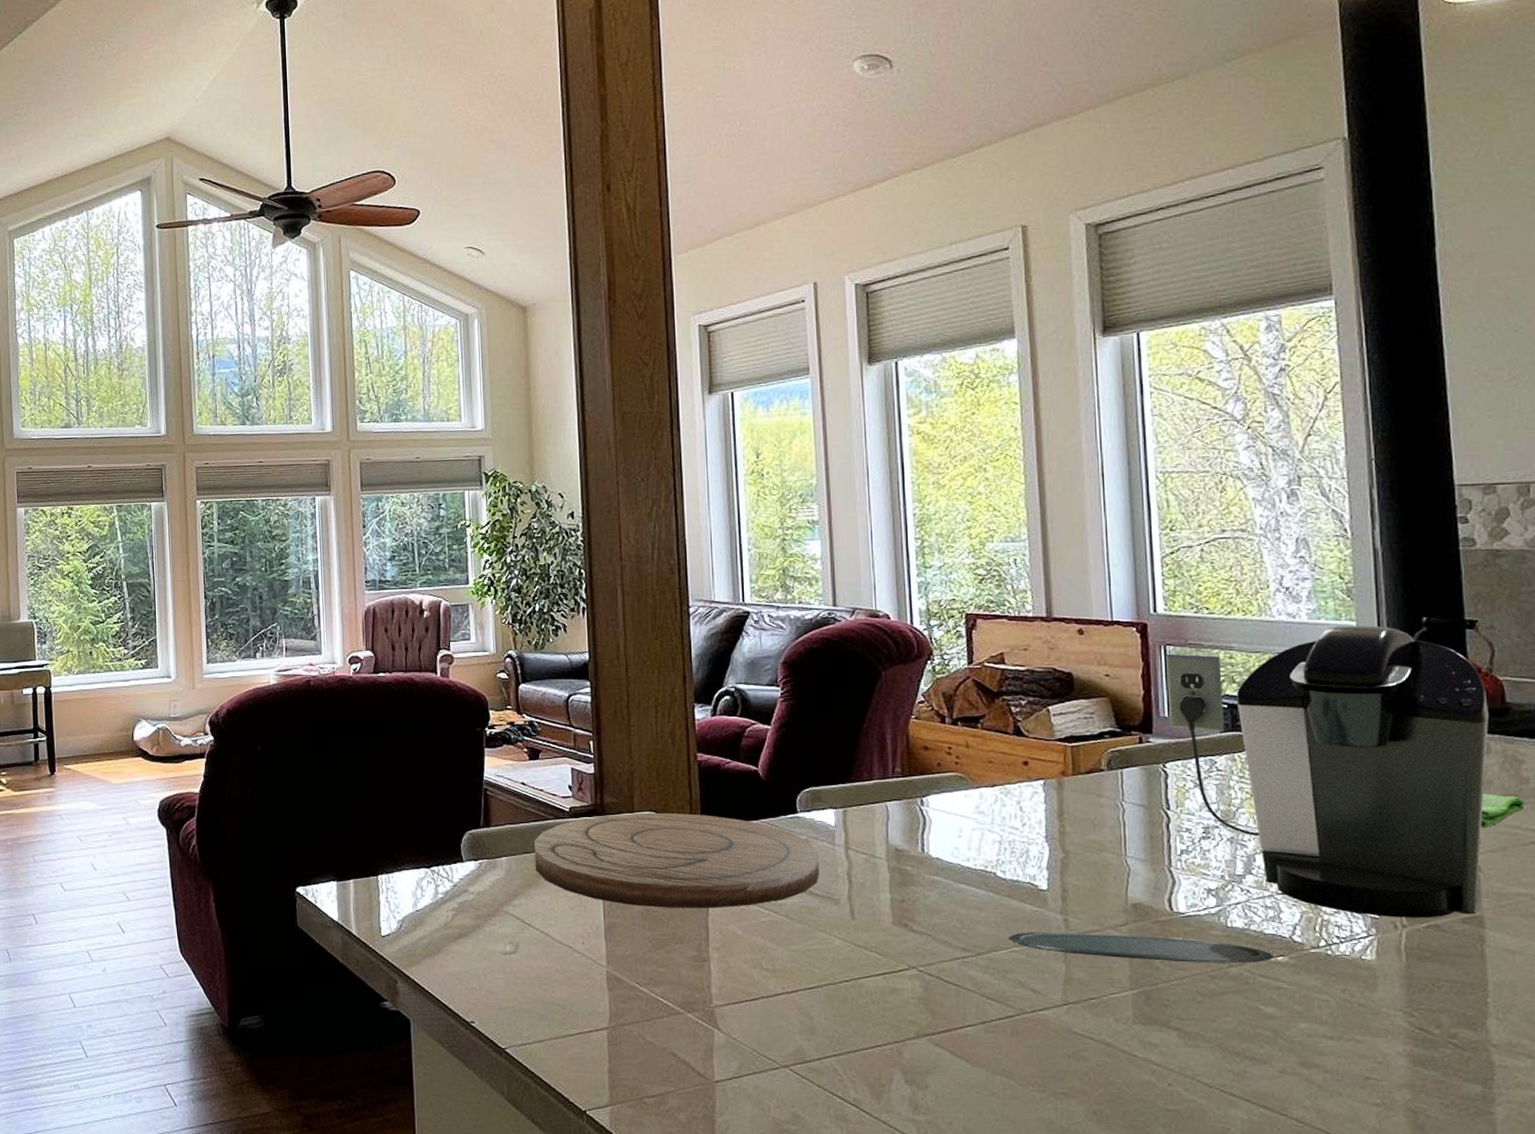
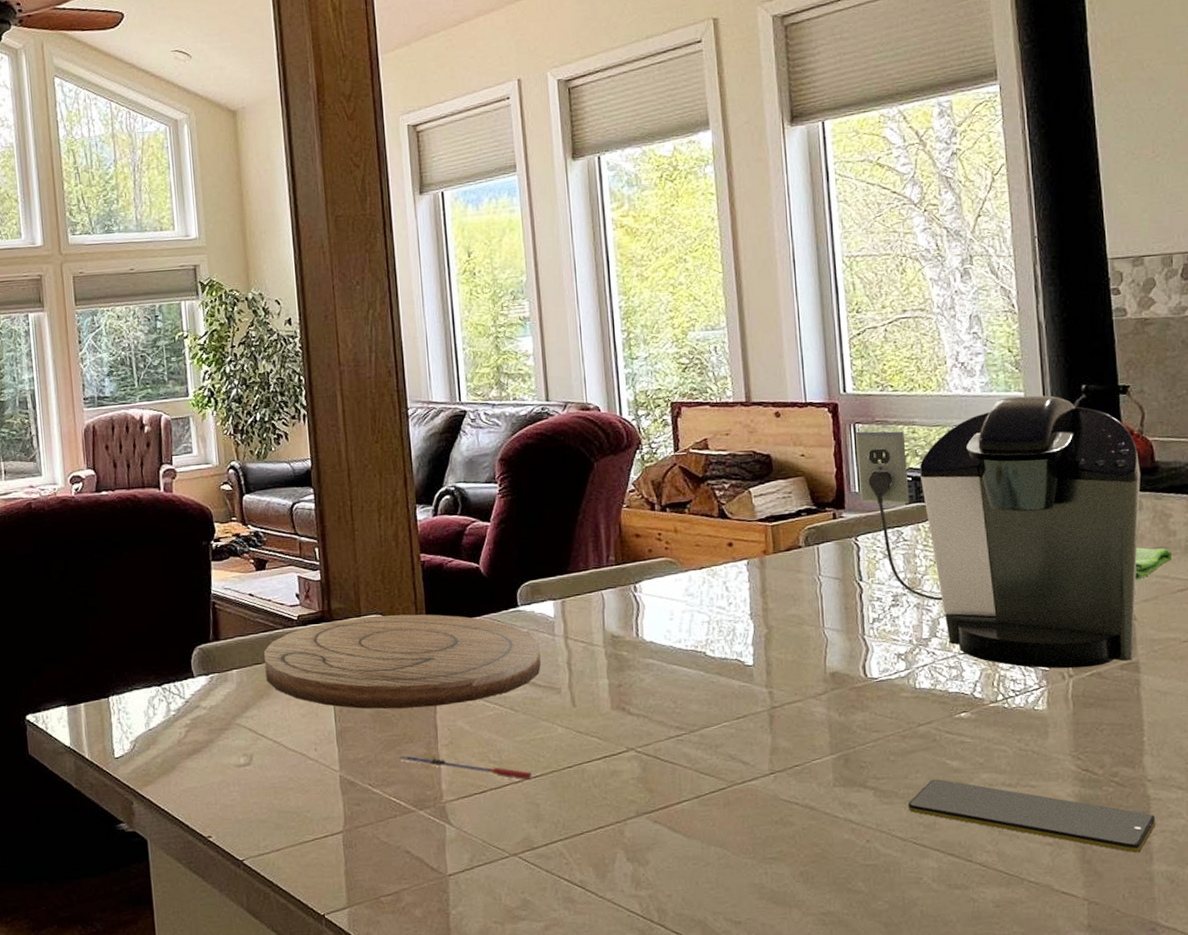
pen: none [669,956,806,991] -> present [399,755,532,781]
oval tray: present [1009,932,1274,964] -> none [719,702,957,725]
smartphone: none [1215,1025,1501,1123] -> present [908,779,1156,853]

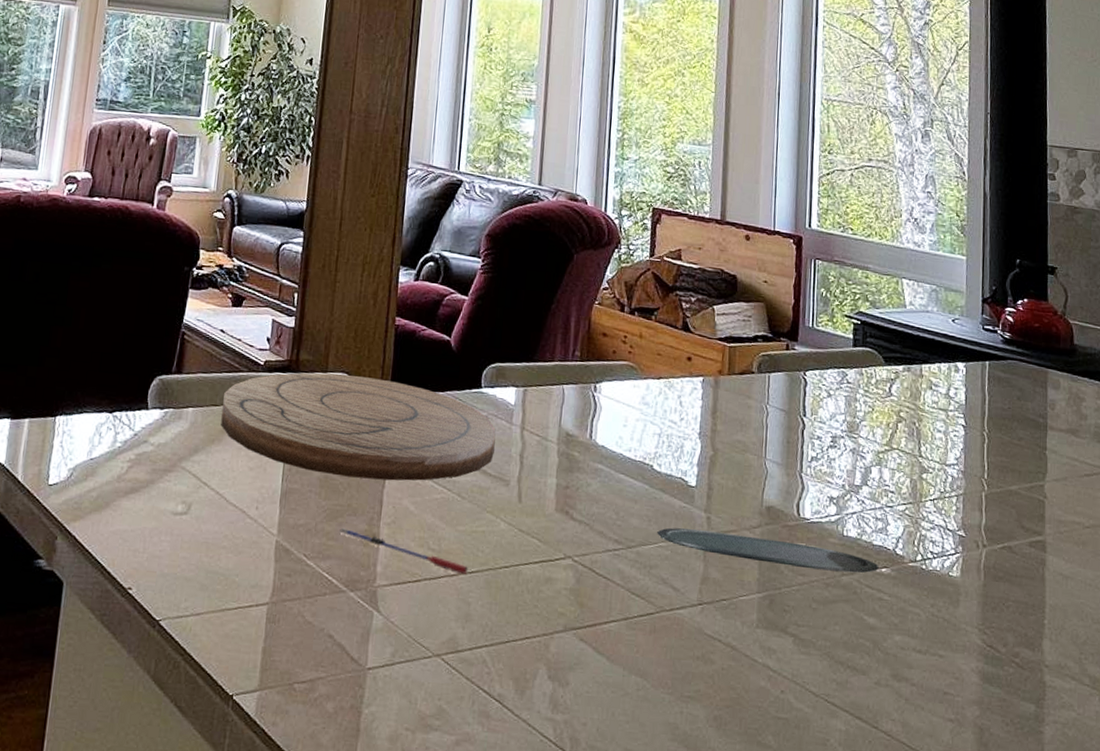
oval tray: none [719,702,957,725] -> present [657,527,879,574]
coffee maker: present [855,395,1141,669] -> none [812,258,1060,540]
smartphone: present [908,779,1156,853] -> none [823,634,1050,742]
dish towel: present [1135,547,1172,579] -> none [1049,426,1082,458]

